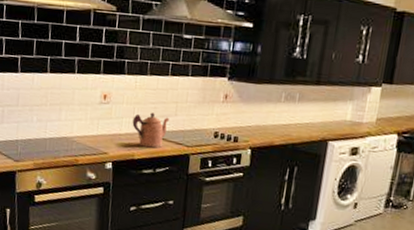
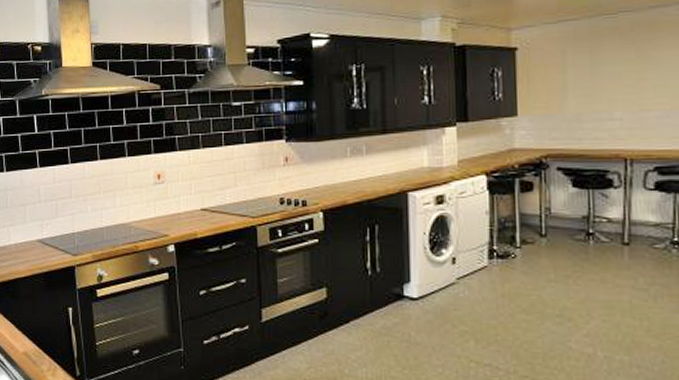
coffeepot: present [132,112,169,148] -> none [190,186,229,224]

